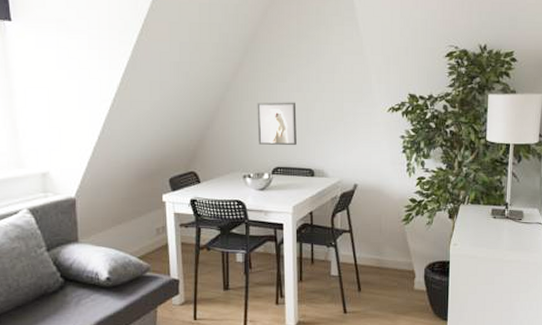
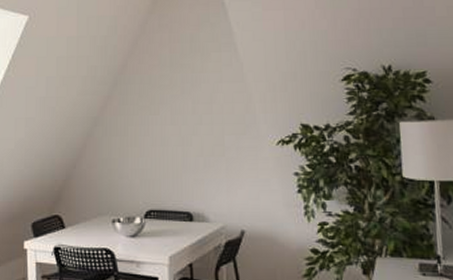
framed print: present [257,102,297,146] -> none [127,136,172,186]

